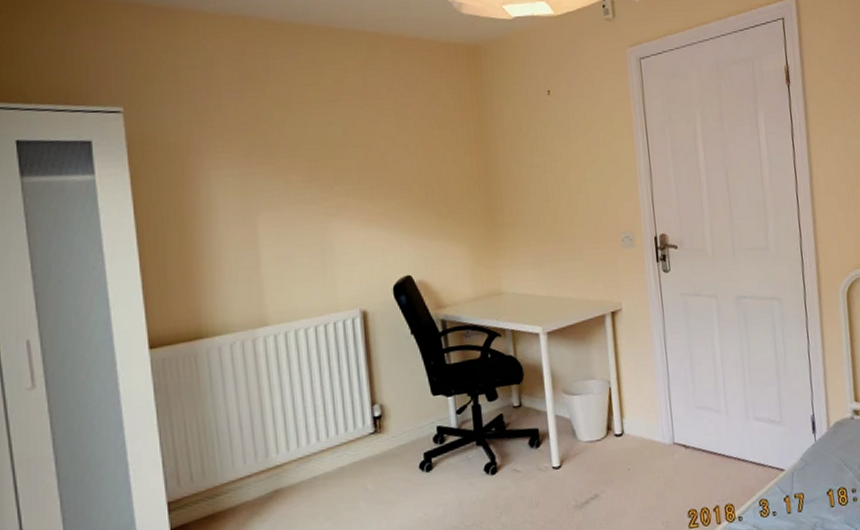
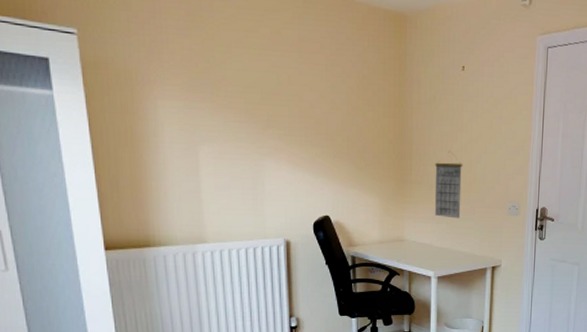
calendar: none [529,184,566,260] -> present [434,151,463,219]

